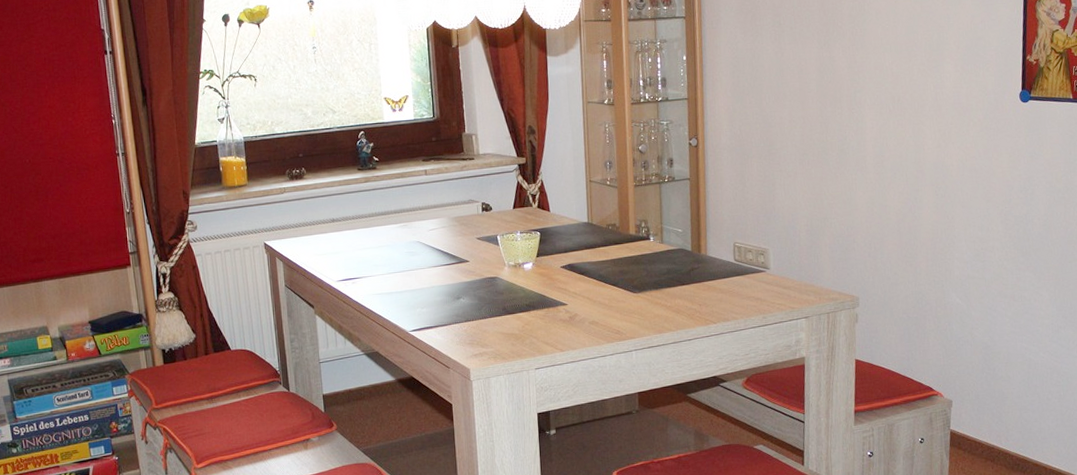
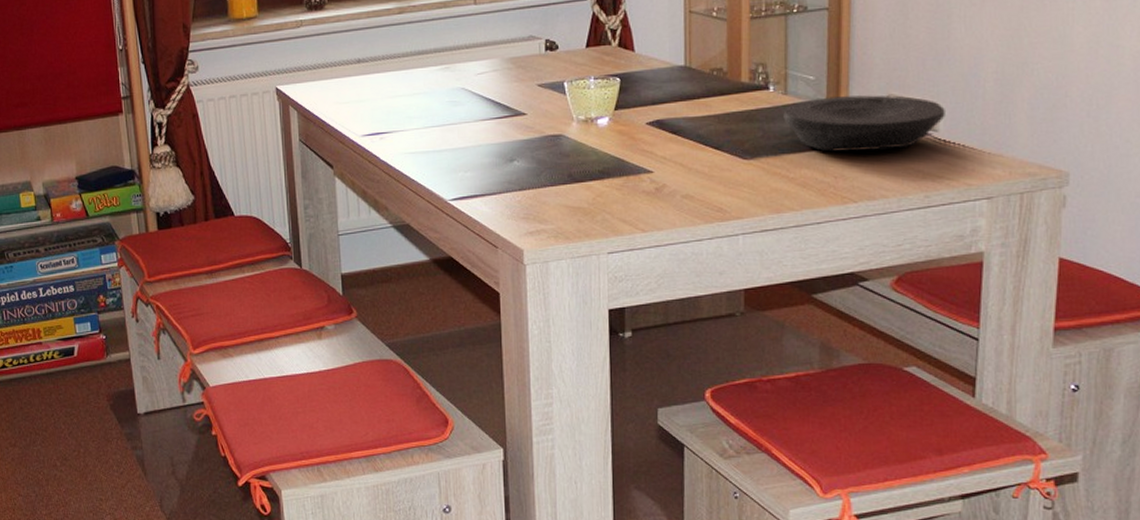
plate: none [661,243,774,286] -> present [783,95,945,152]

